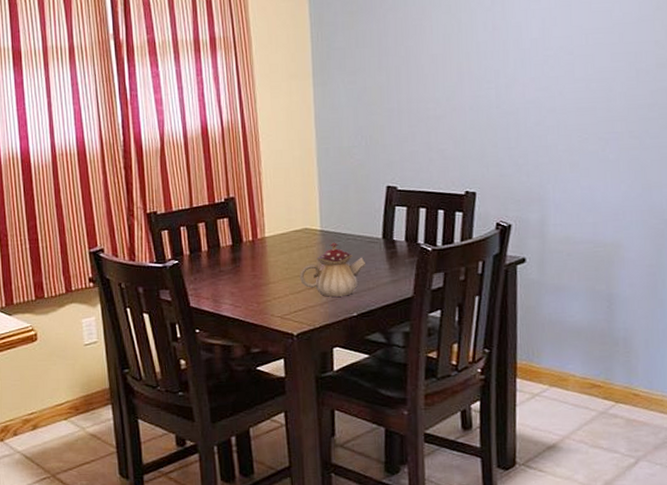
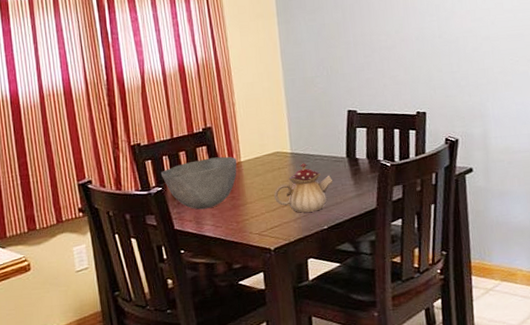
bowl: none [178,230,261,287] -> present [161,156,237,210]

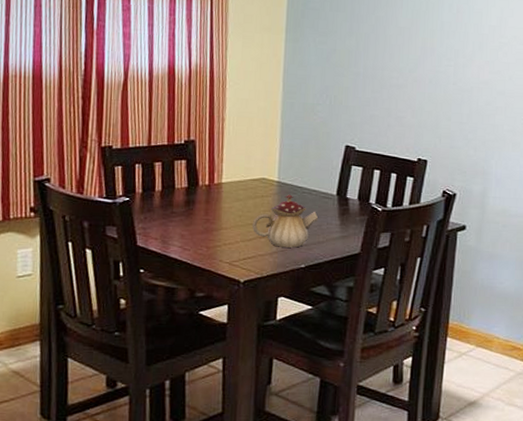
bowl: present [161,156,237,210] -> none [131,173,218,228]

